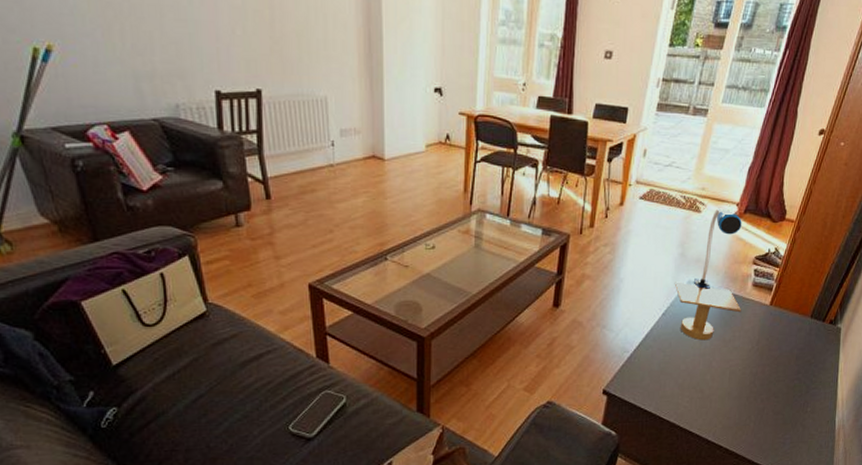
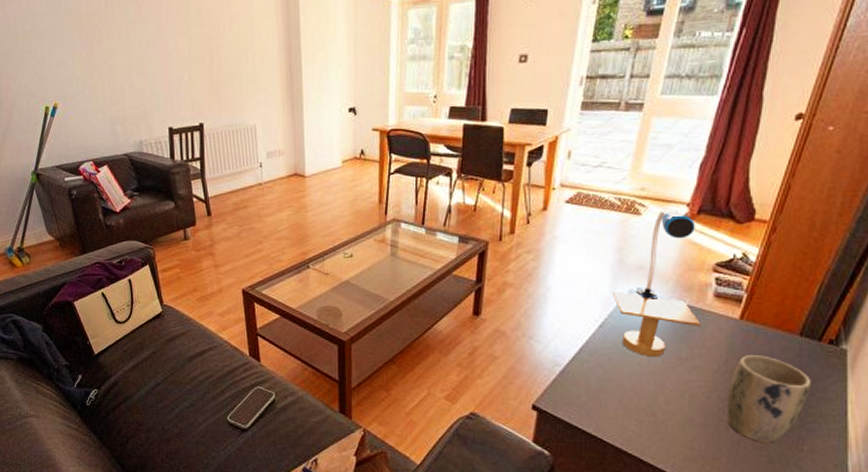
plant pot: none [756,335,816,409] -> present [726,355,811,444]

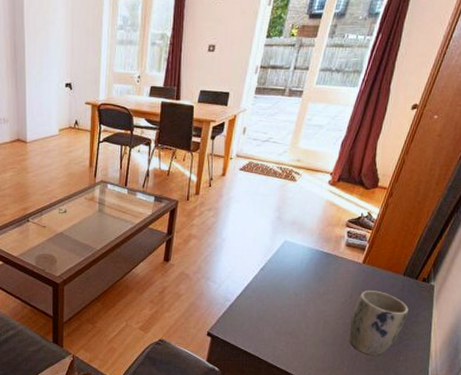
desk lamp: present [612,209,702,357] -> none [271,177,336,293]

